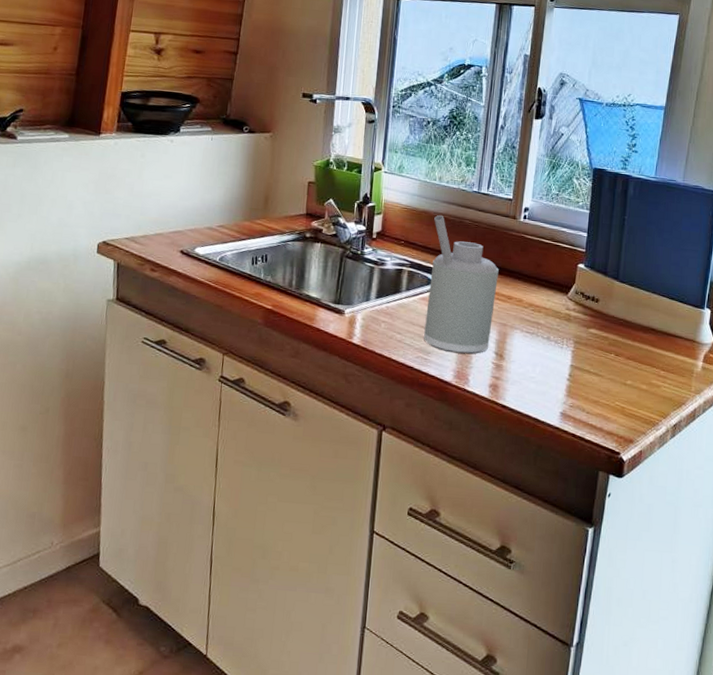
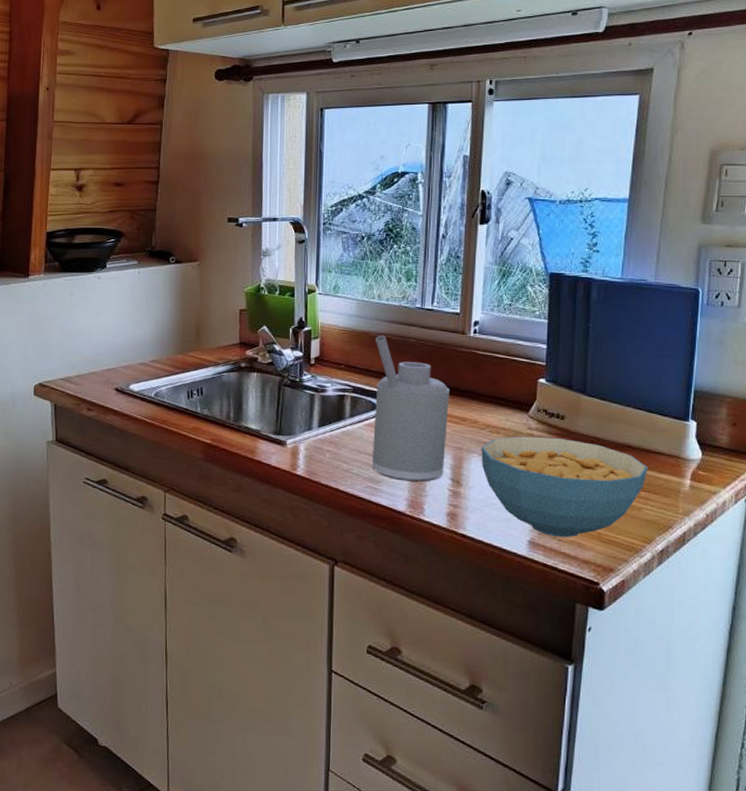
cereal bowl: none [523,315,668,411] -> present [481,436,649,538]

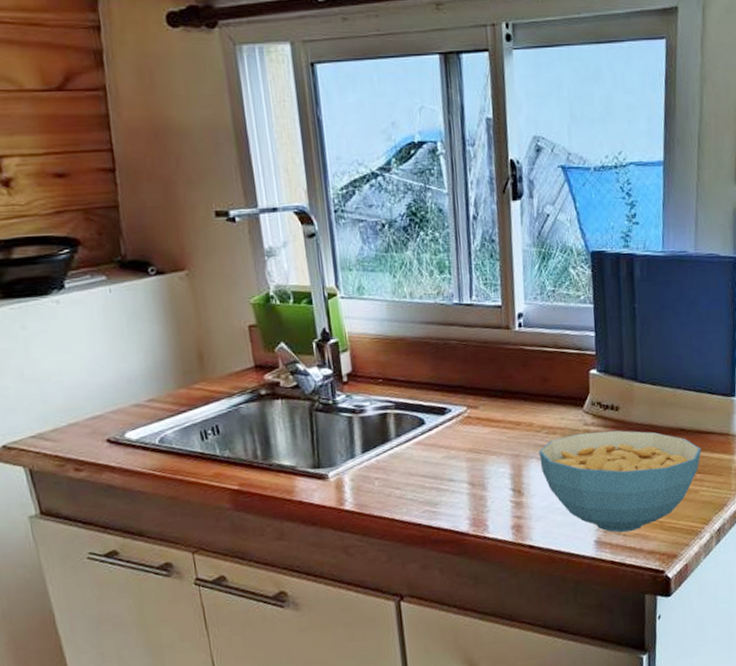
soap dispenser: present [371,335,450,482] -> none [413,339,504,499]

